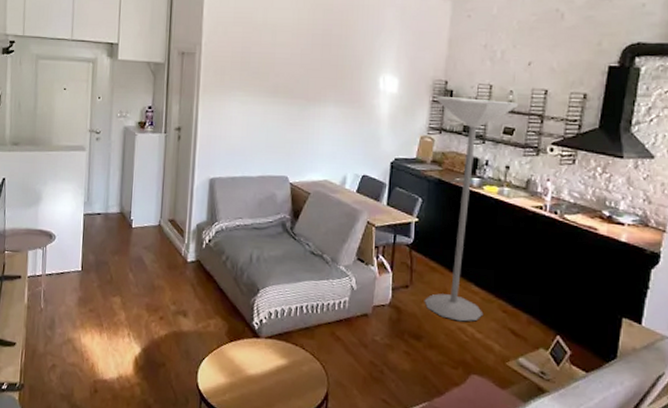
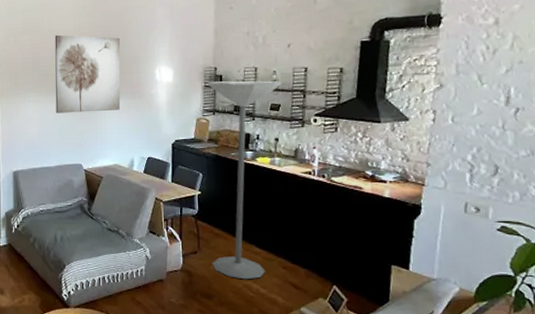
wall art: none [263,29,343,120] -> present [54,34,121,114]

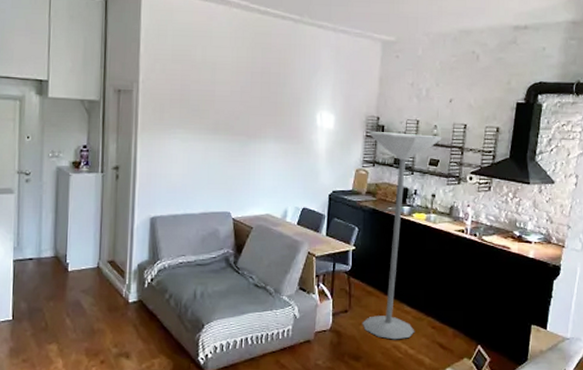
wall art: present [54,34,121,114] -> none [204,66,282,156]

